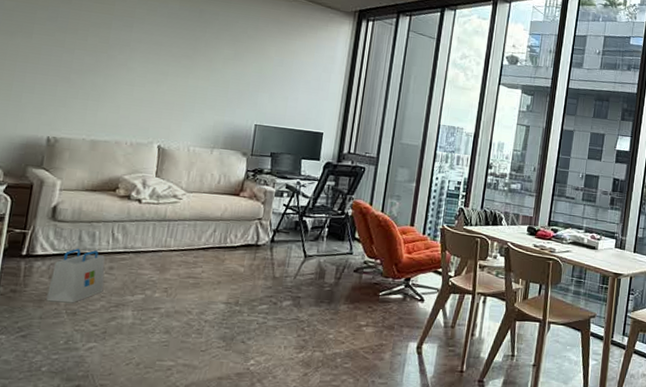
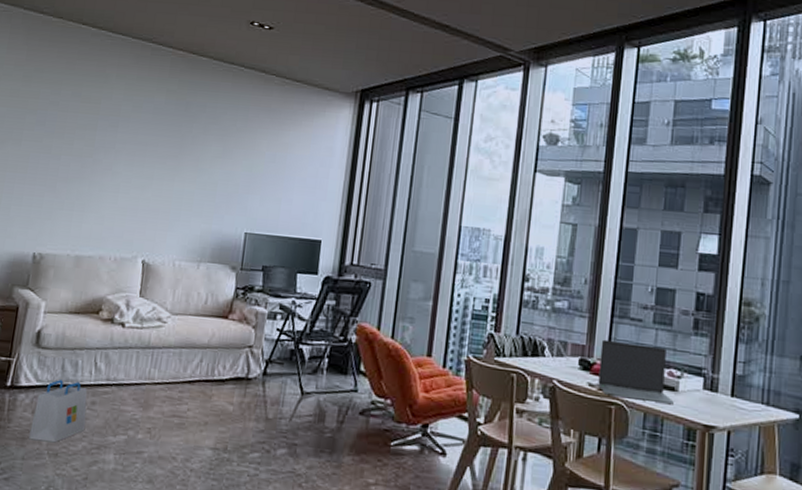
laptop: none [541,212,594,259] -> present [598,339,674,405]

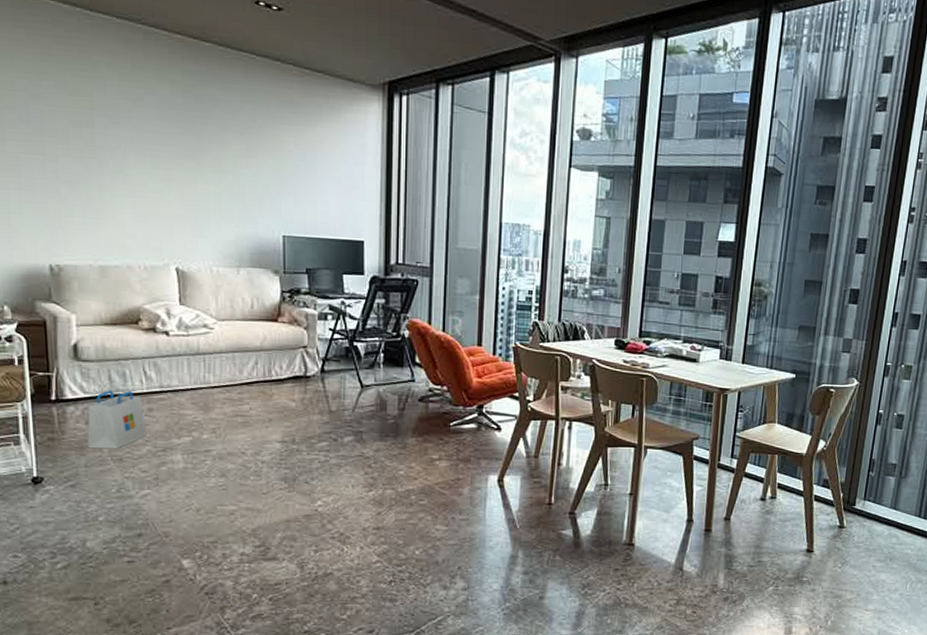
laptop: present [598,339,674,405] -> none [631,321,695,374]

